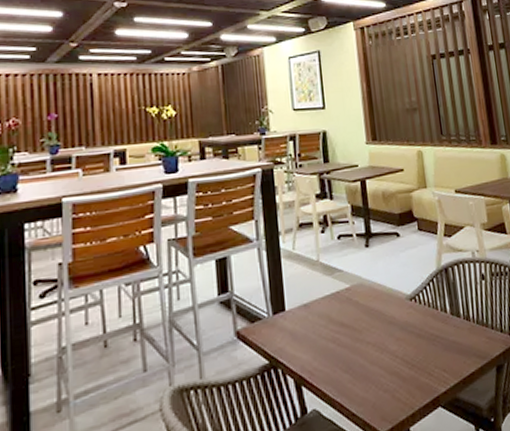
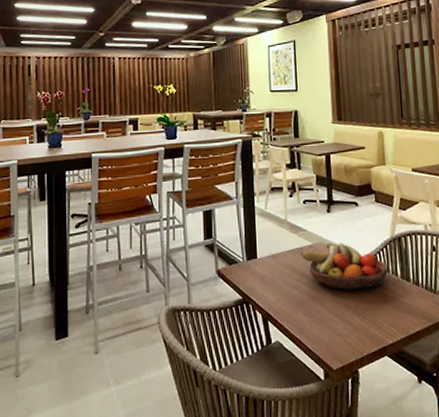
fruit bowl: none [337,281,437,336] -> present [301,243,389,290]

